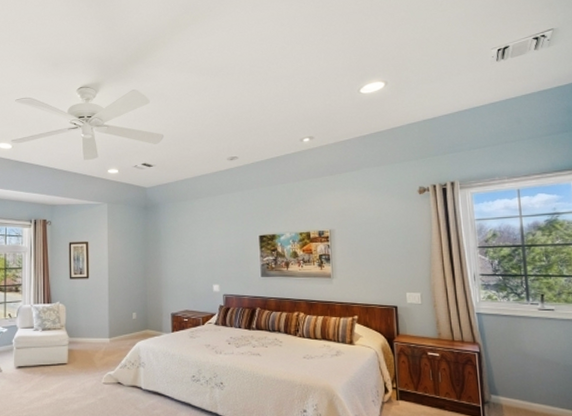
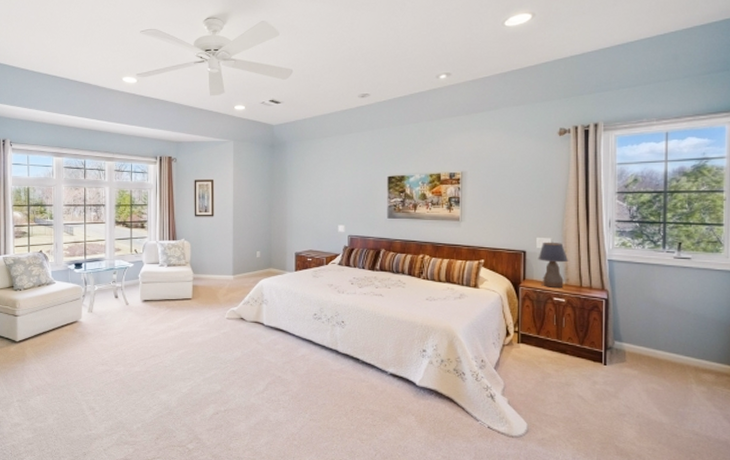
table lamp: none [409,296,439,343] -> present [538,242,569,289]

